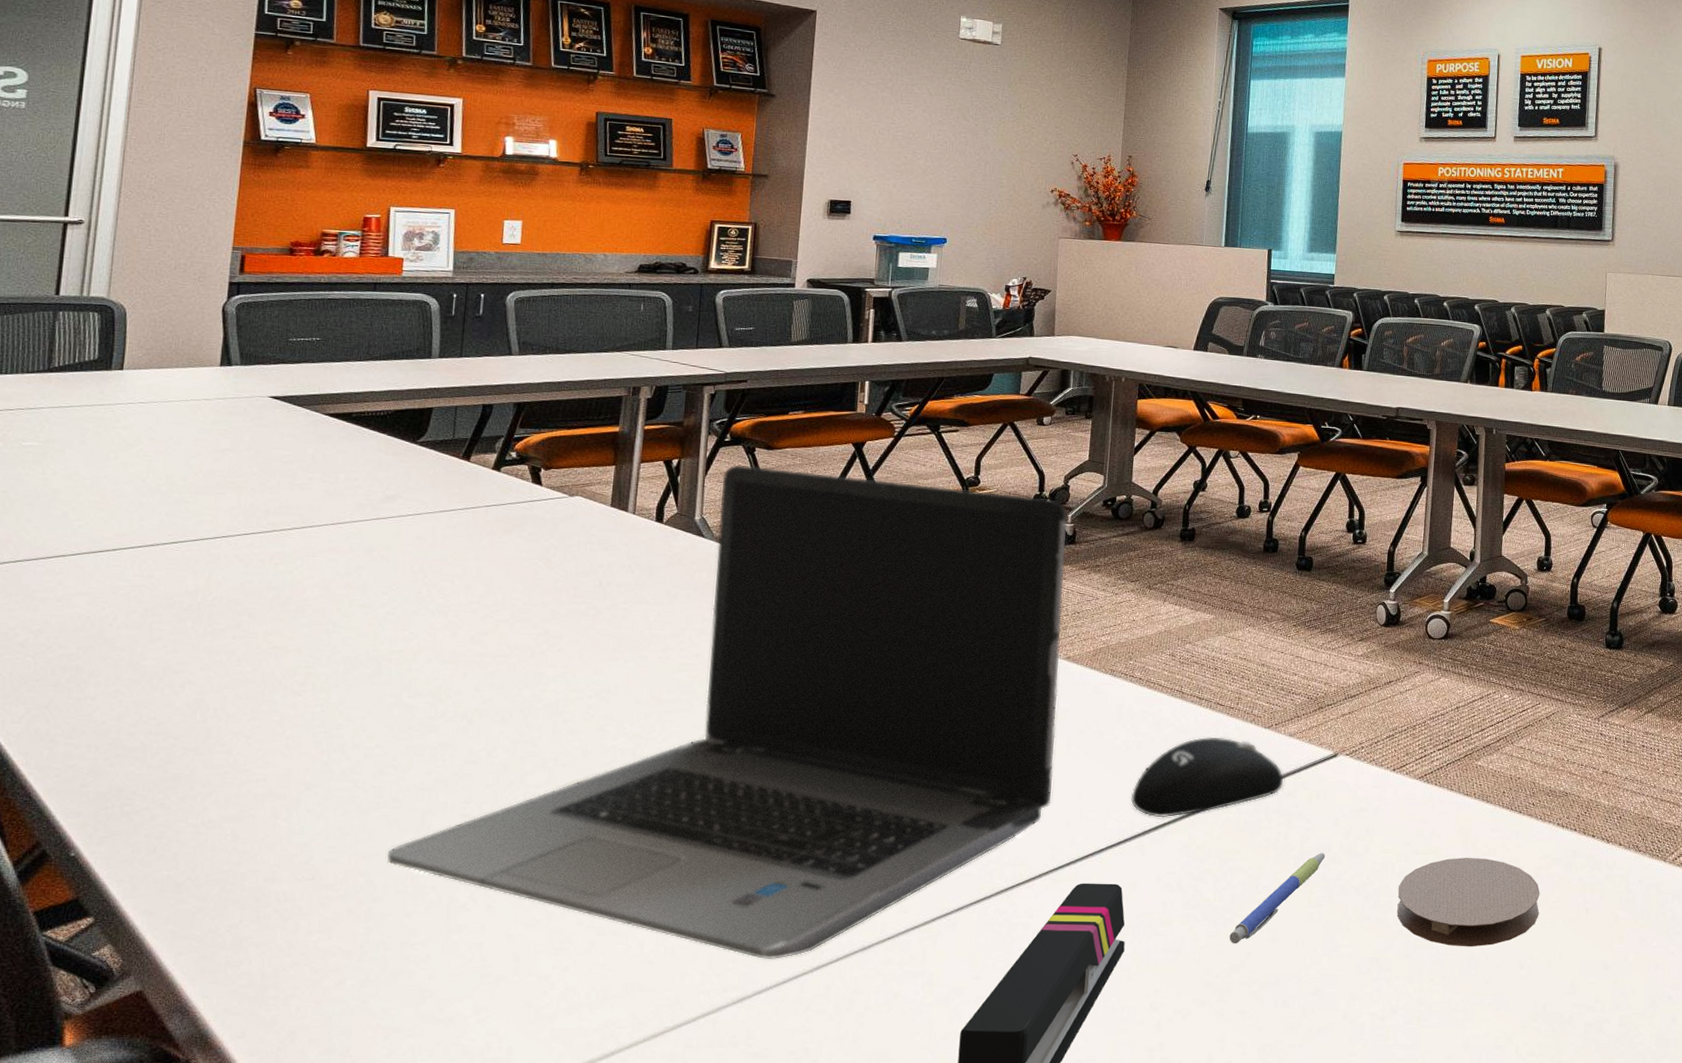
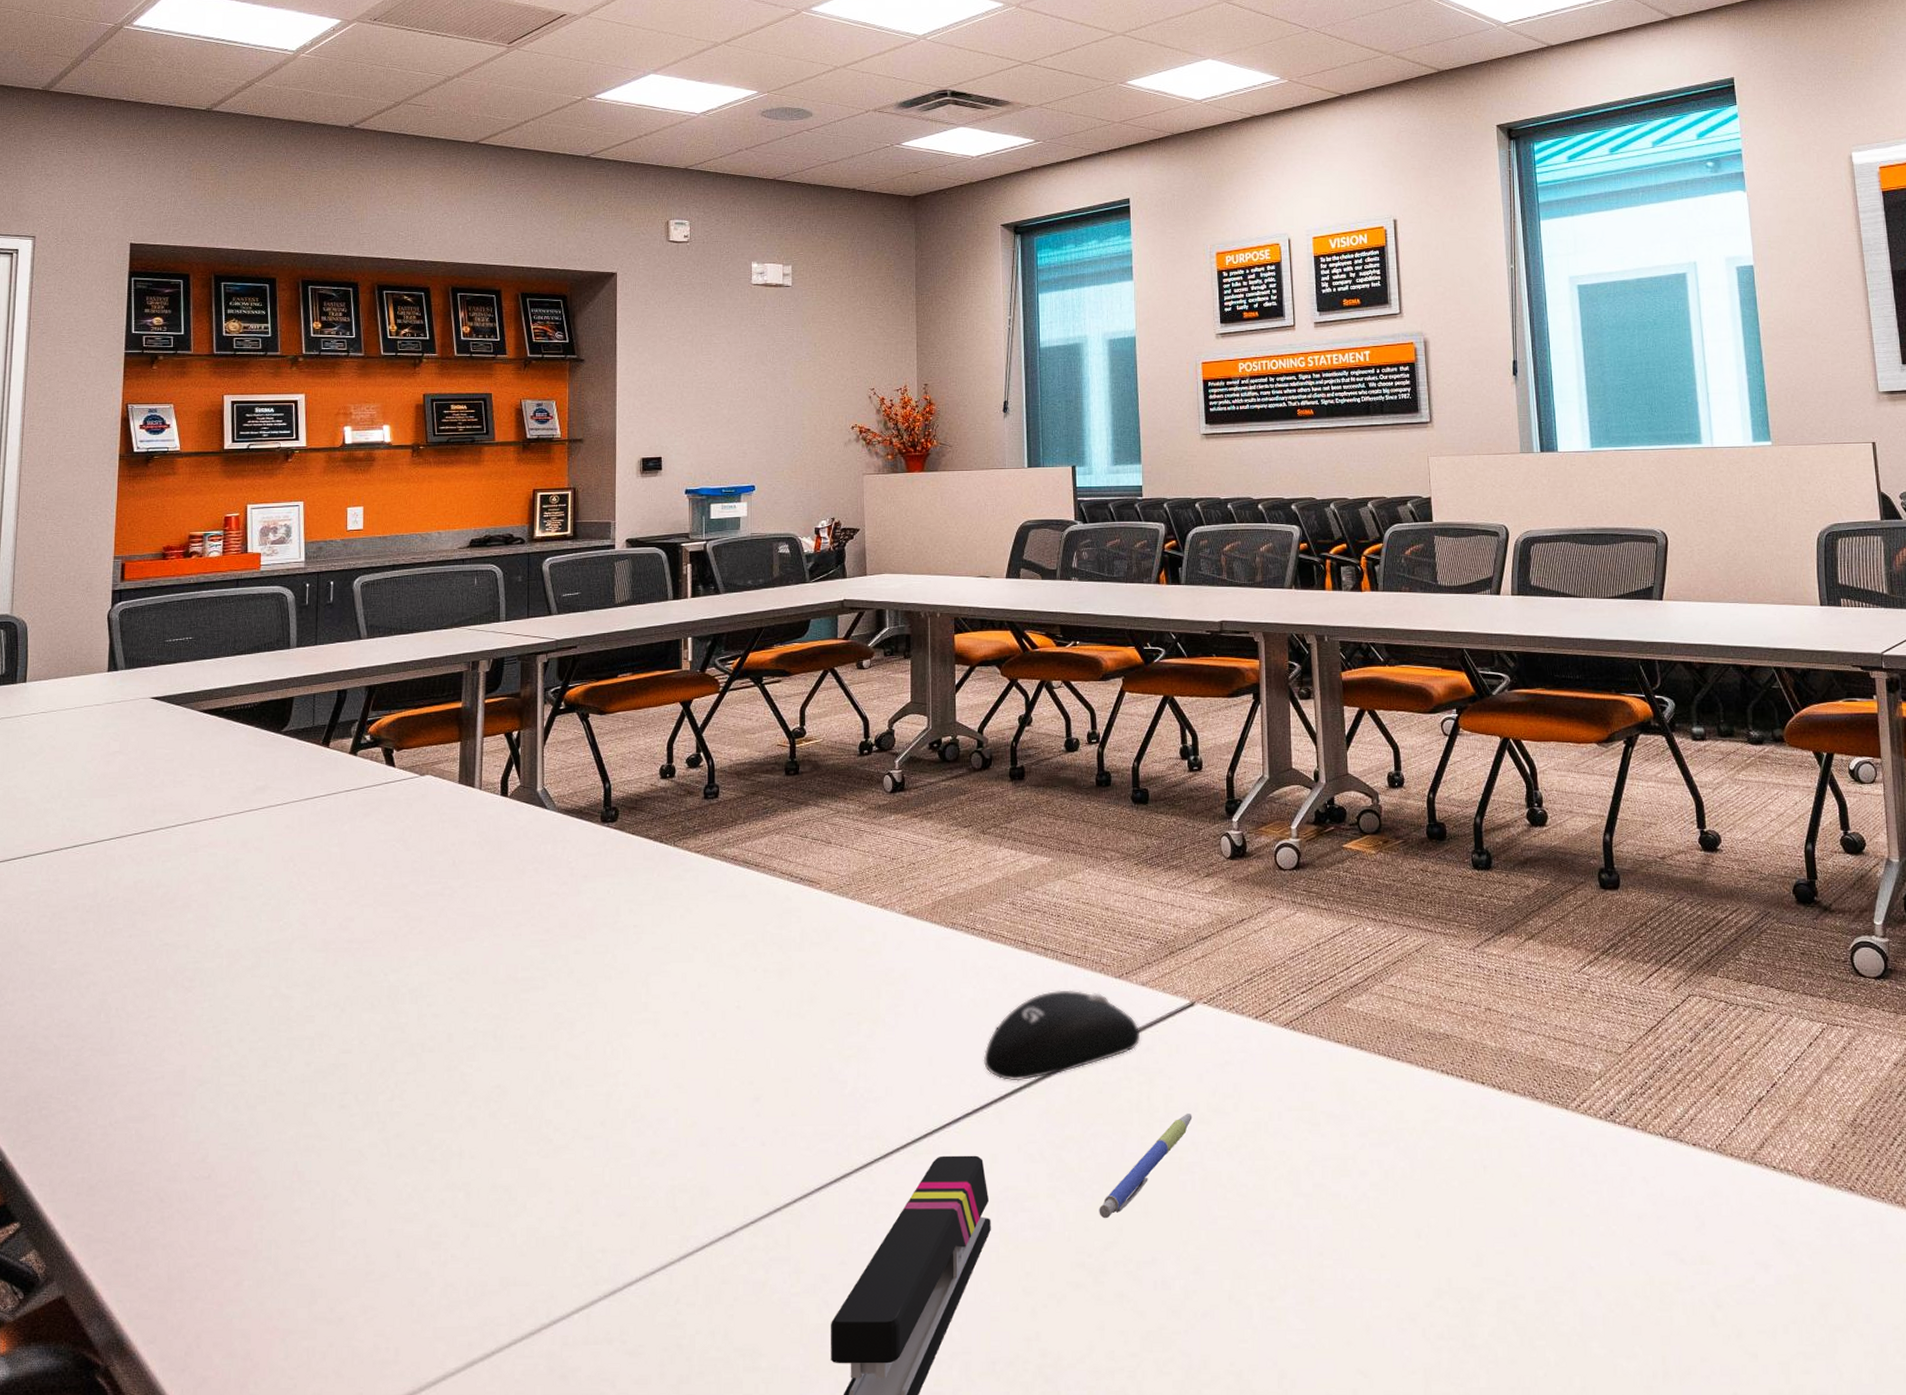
laptop computer: present [387,464,1067,960] -> none [274,732,903,1250]
coaster: present [1397,858,1540,947] -> none [1274,1113,1432,1215]

